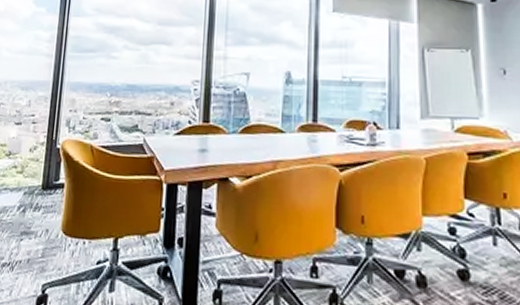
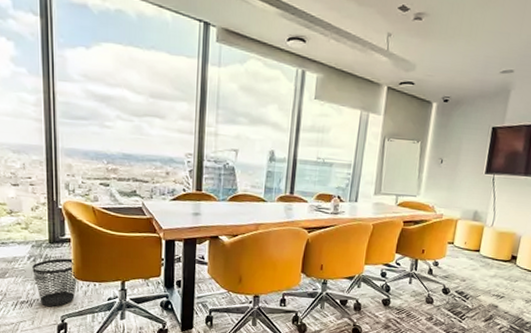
wastebasket: none [20,207,66,272] -> present [32,258,77,307]

